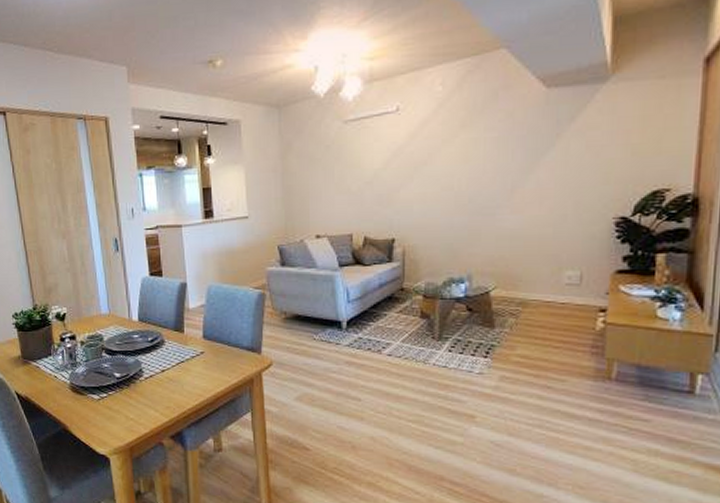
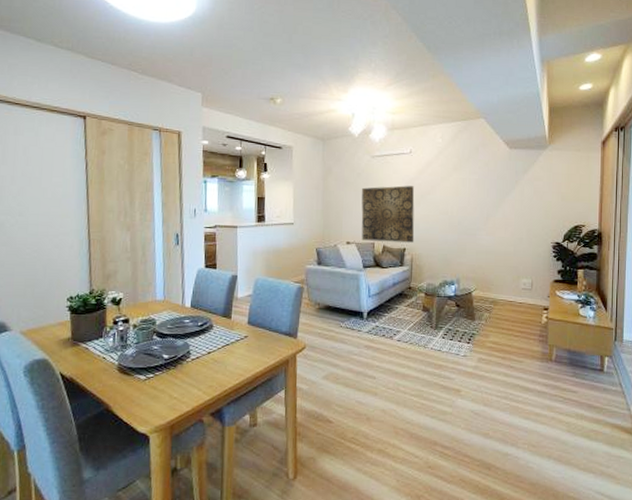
wall art: none [333,156,407,233] -> present [361,185,415,243]

